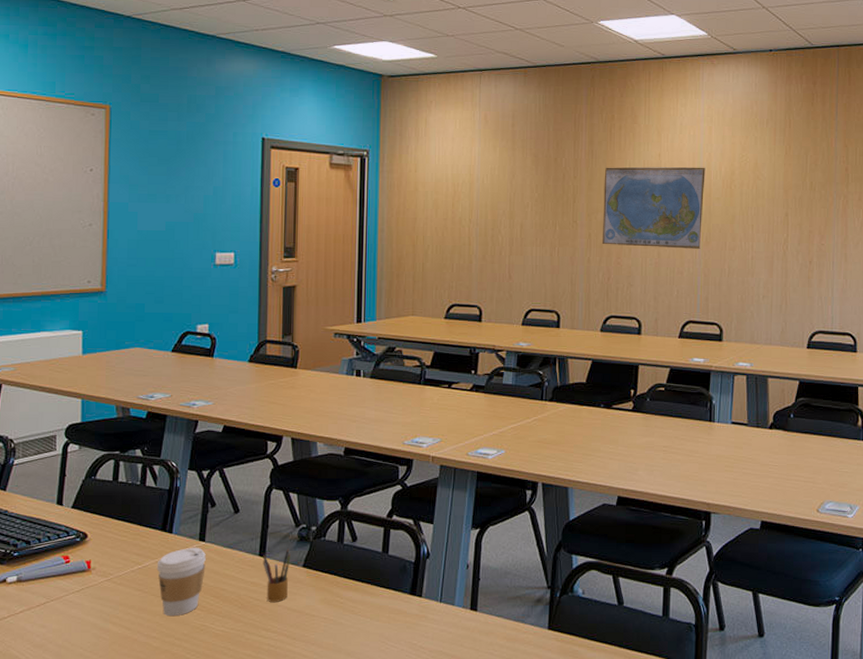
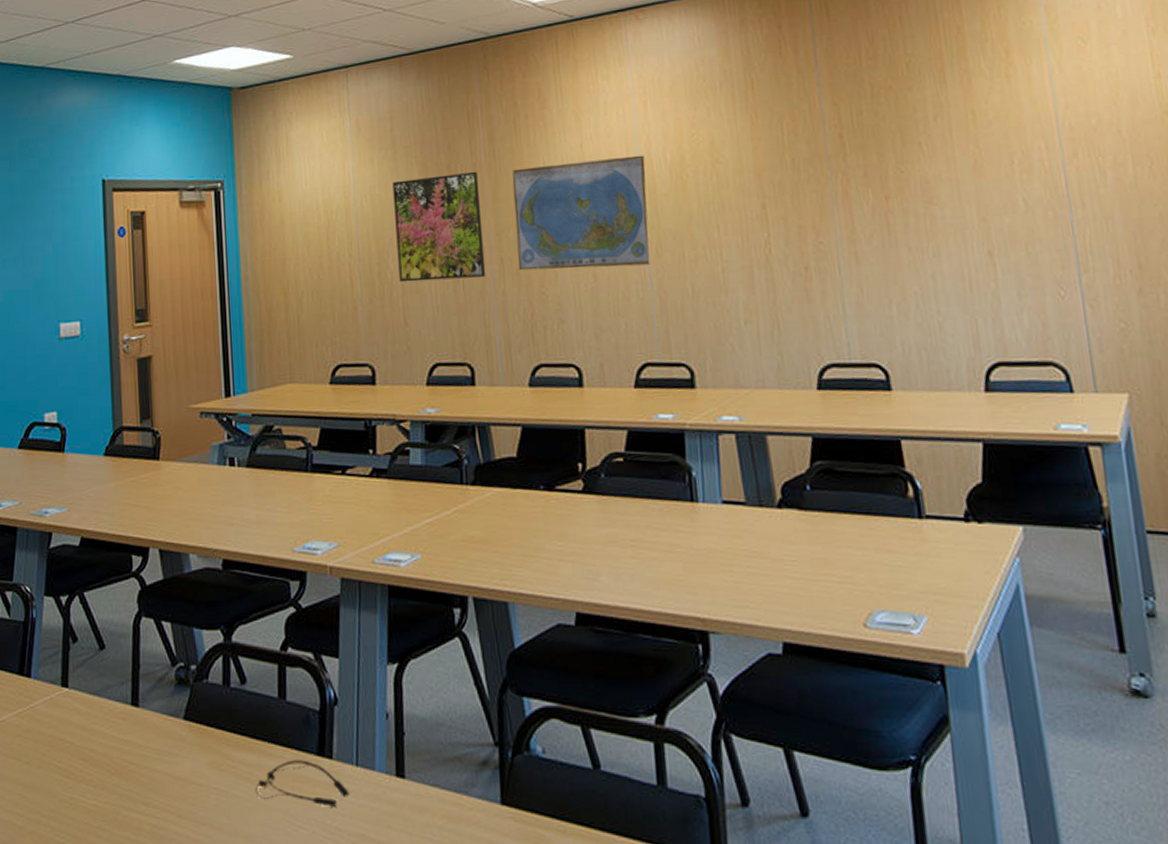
coffee cup: present [156,547,206,615] -> none [15,695,71,785]
pencil box: present [263,547,291,602] -> none [136,693,169,766]
earbuds: none [358,597,433,631] -> present [256,760,349,807]
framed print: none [508,165,578,247] -> present [392,171,487,283]

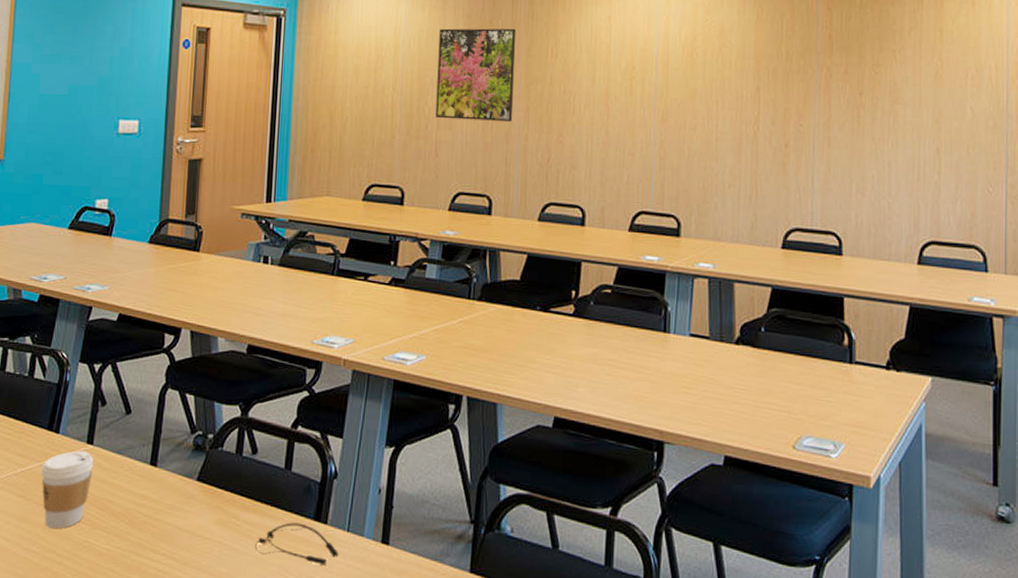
coffee cup: none [15,695,71,785] -> present [40,450,94,528]
world map: present [512,155,650,271] -> none [541,30,663,127]

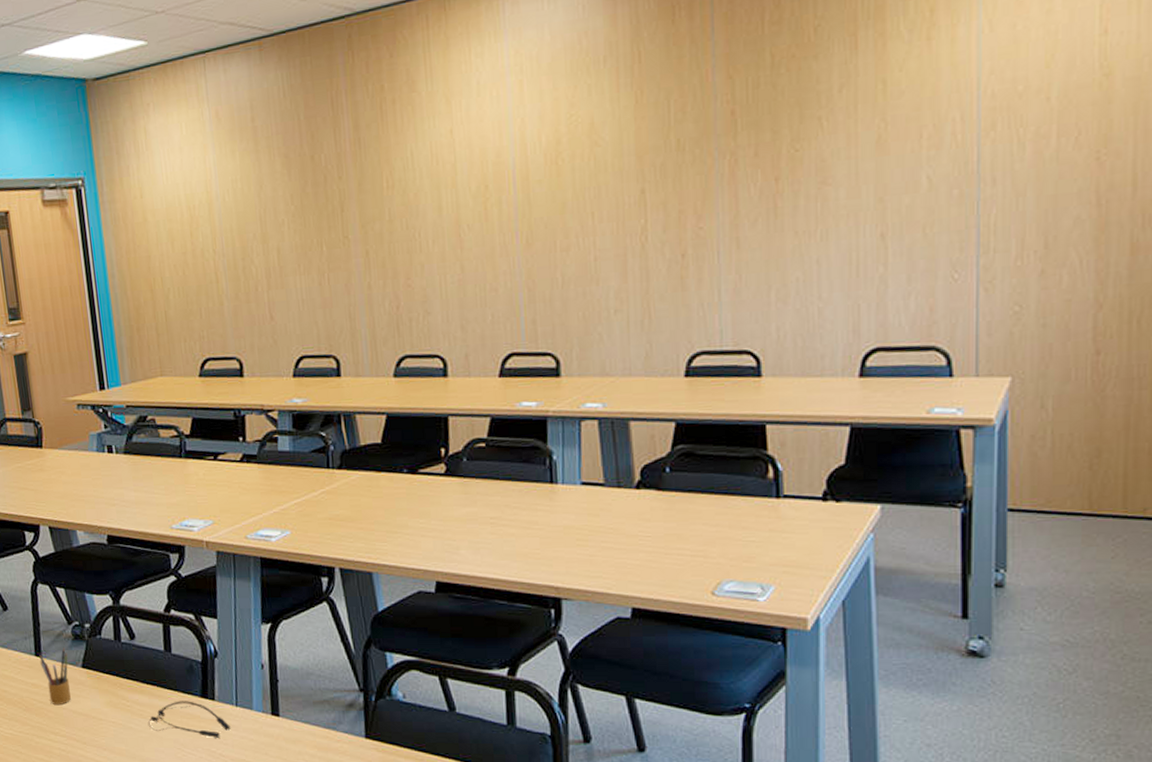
pencil box: none [154,457,184,520] -> present [39,647,71,704]
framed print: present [435,28,516,122] -> none [255,161,352,277]

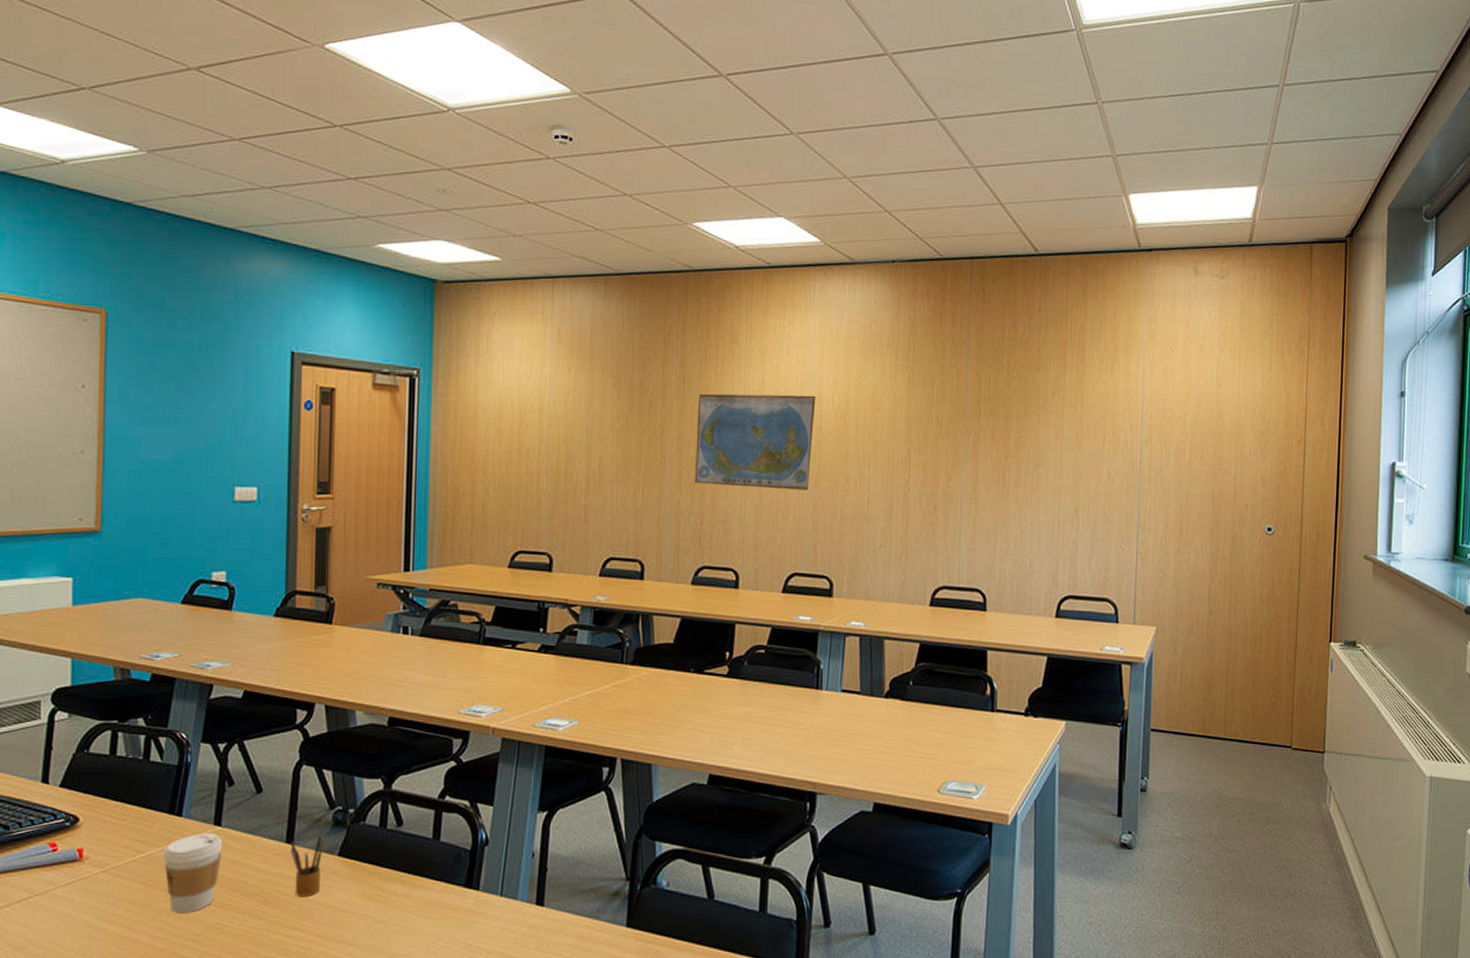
earbuds: present [149,701,231,738] -> none [404,891,492,930]
world map: none [378,139,520,264] -> present [694,393,816,490]

